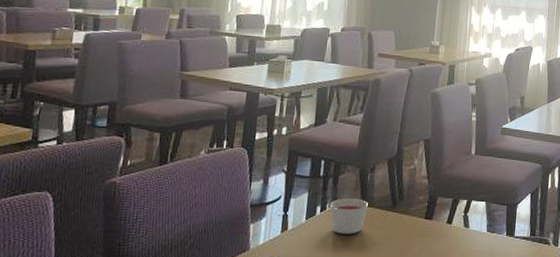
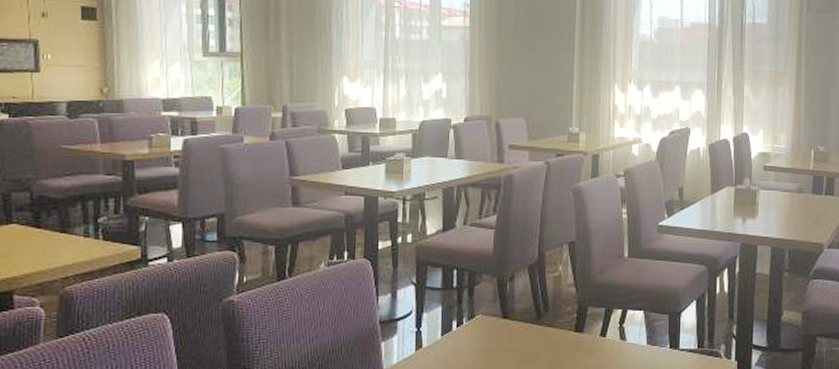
candle: present [330,198,369,234] -> none [466,311,510,351]

